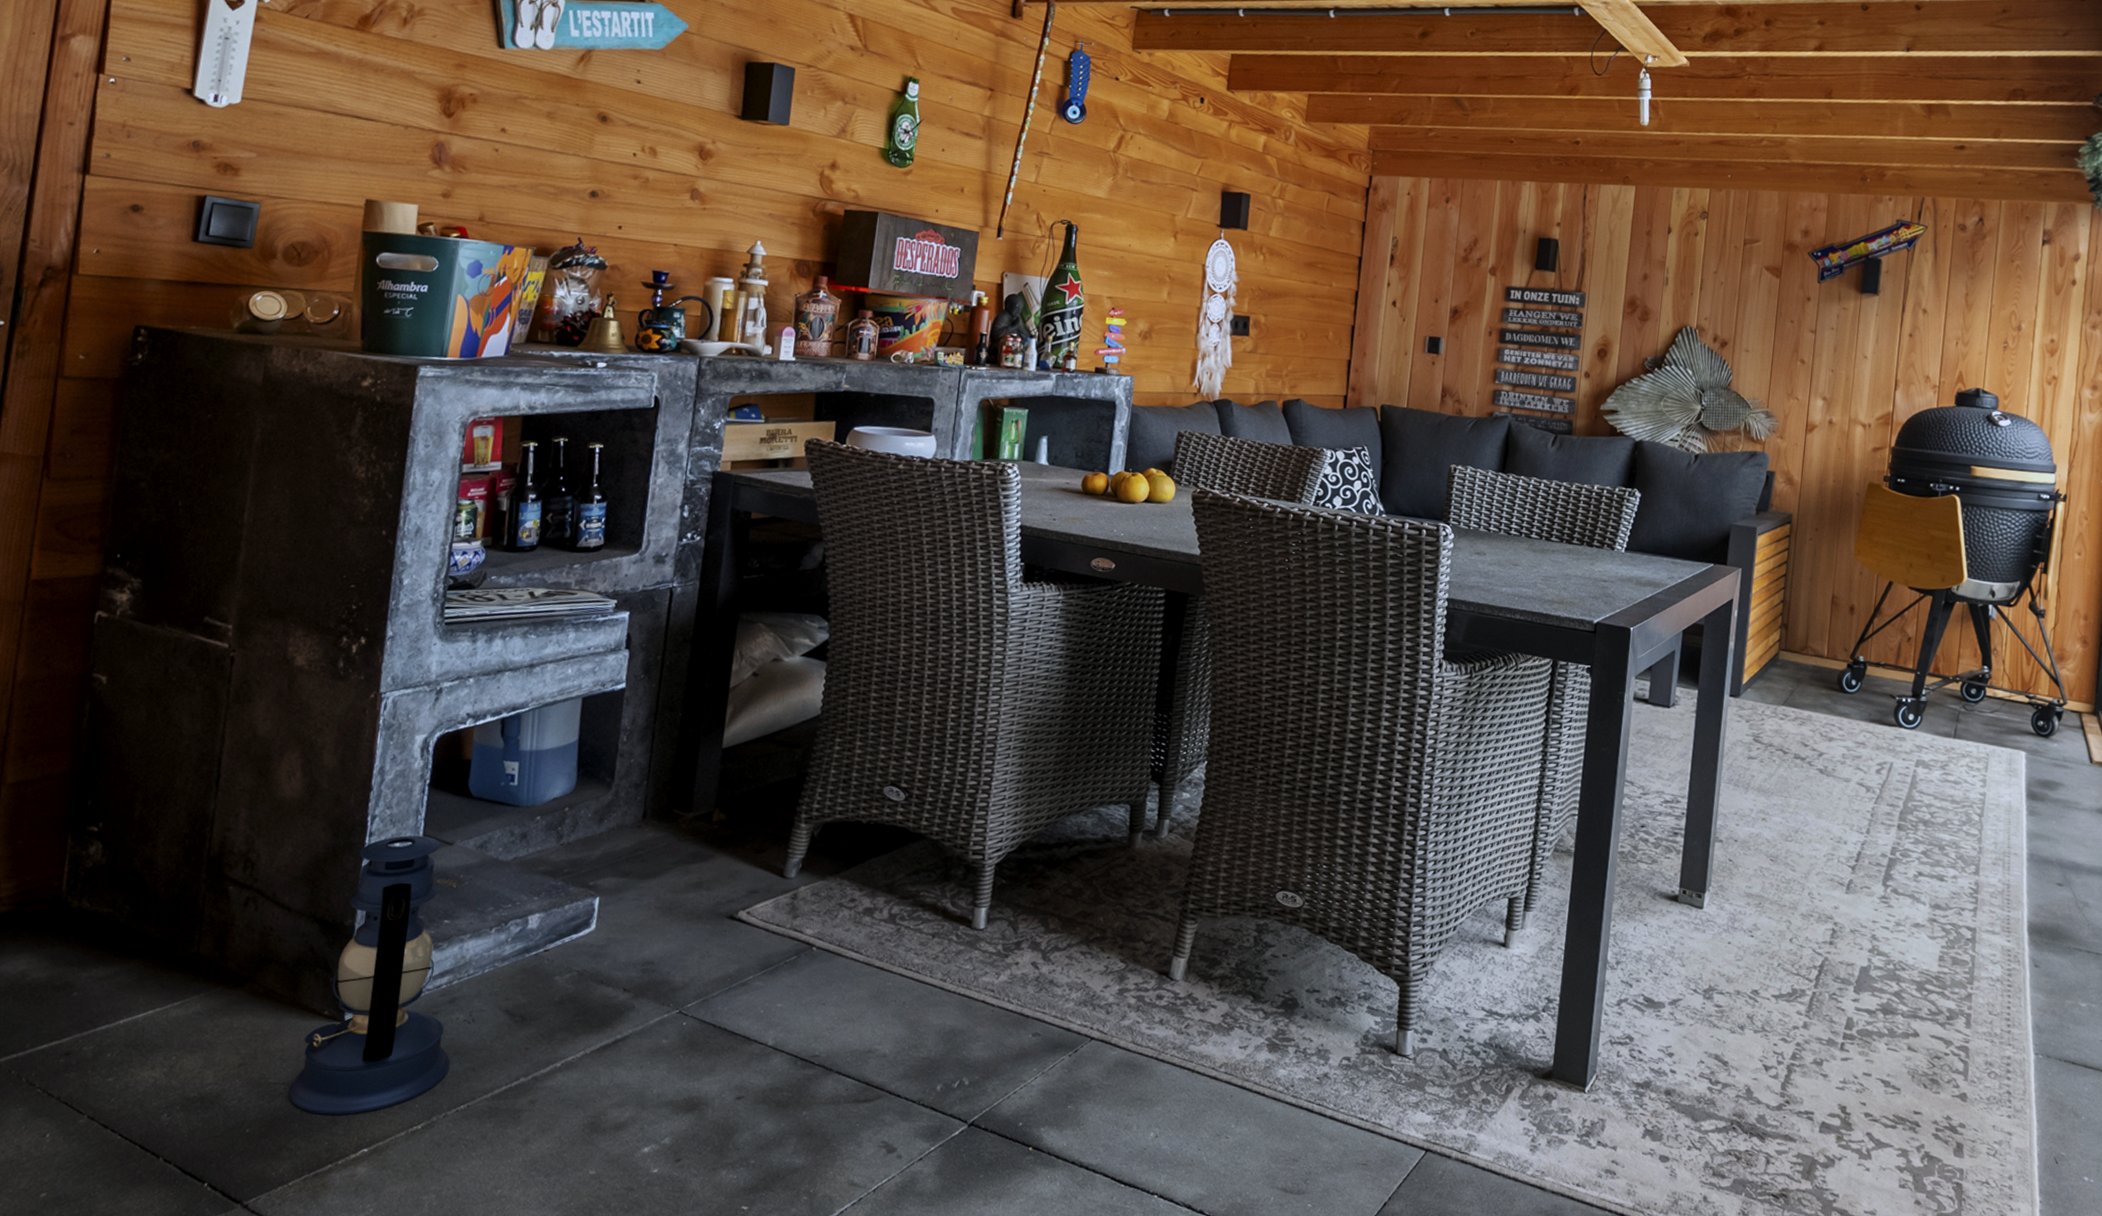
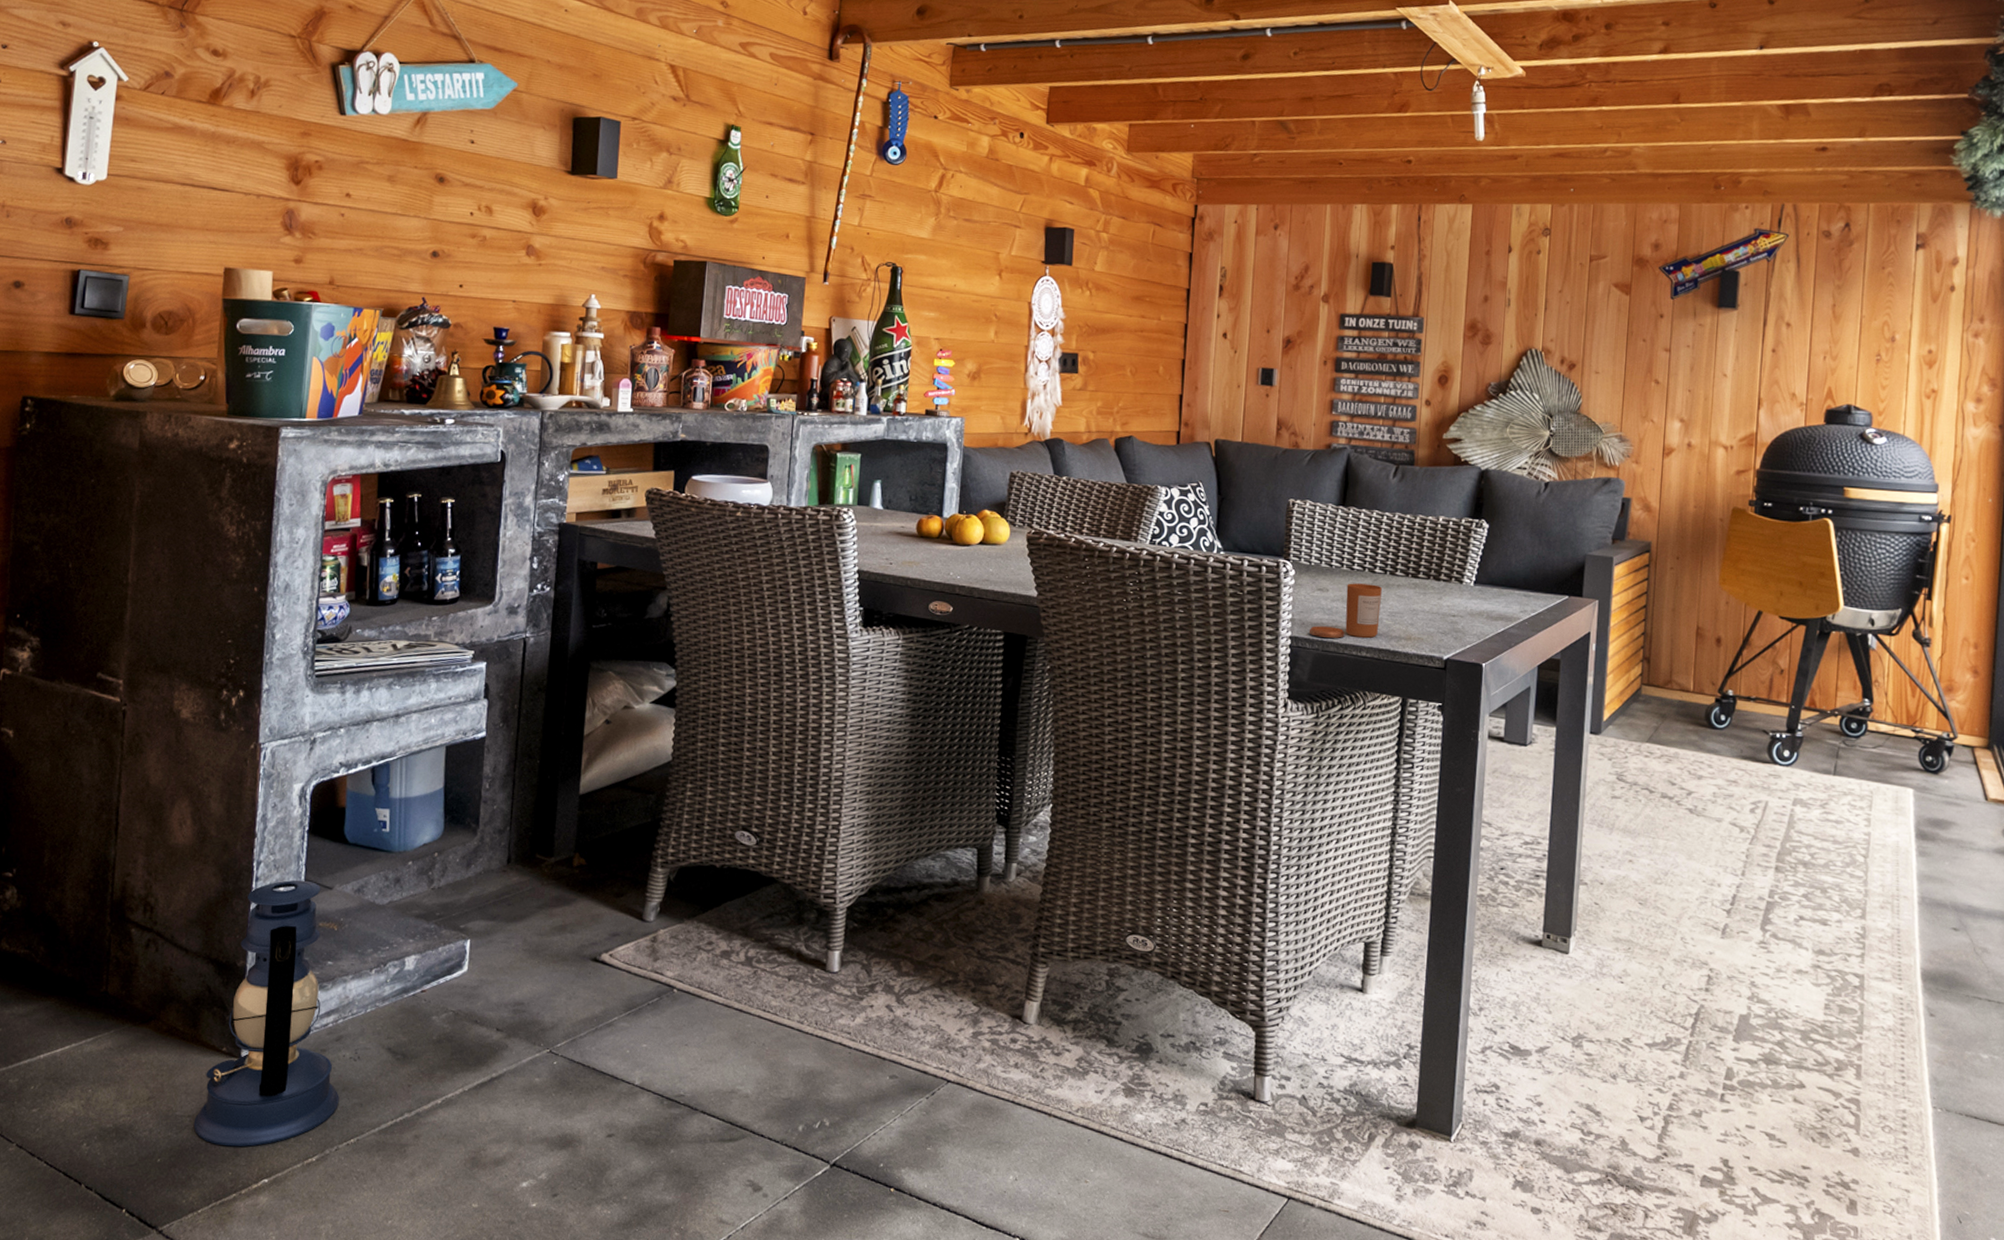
candle: none [1465,547,1537,601] -> present [1308,583,1382,638]

